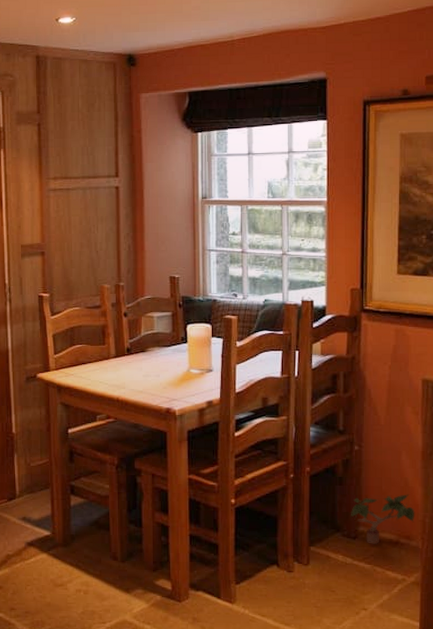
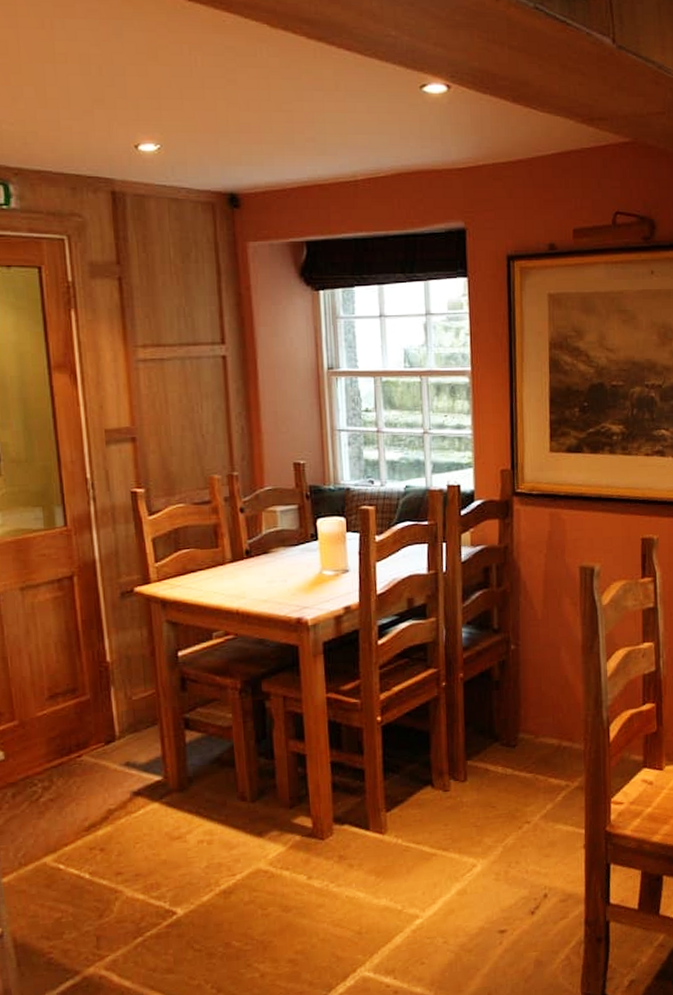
potted plant: present [350,494,415,544] -> none [508,693,577,751]

